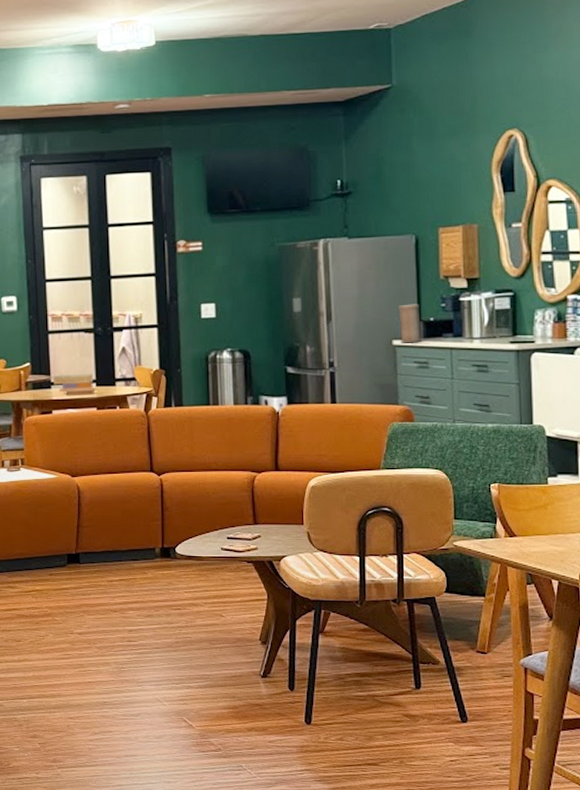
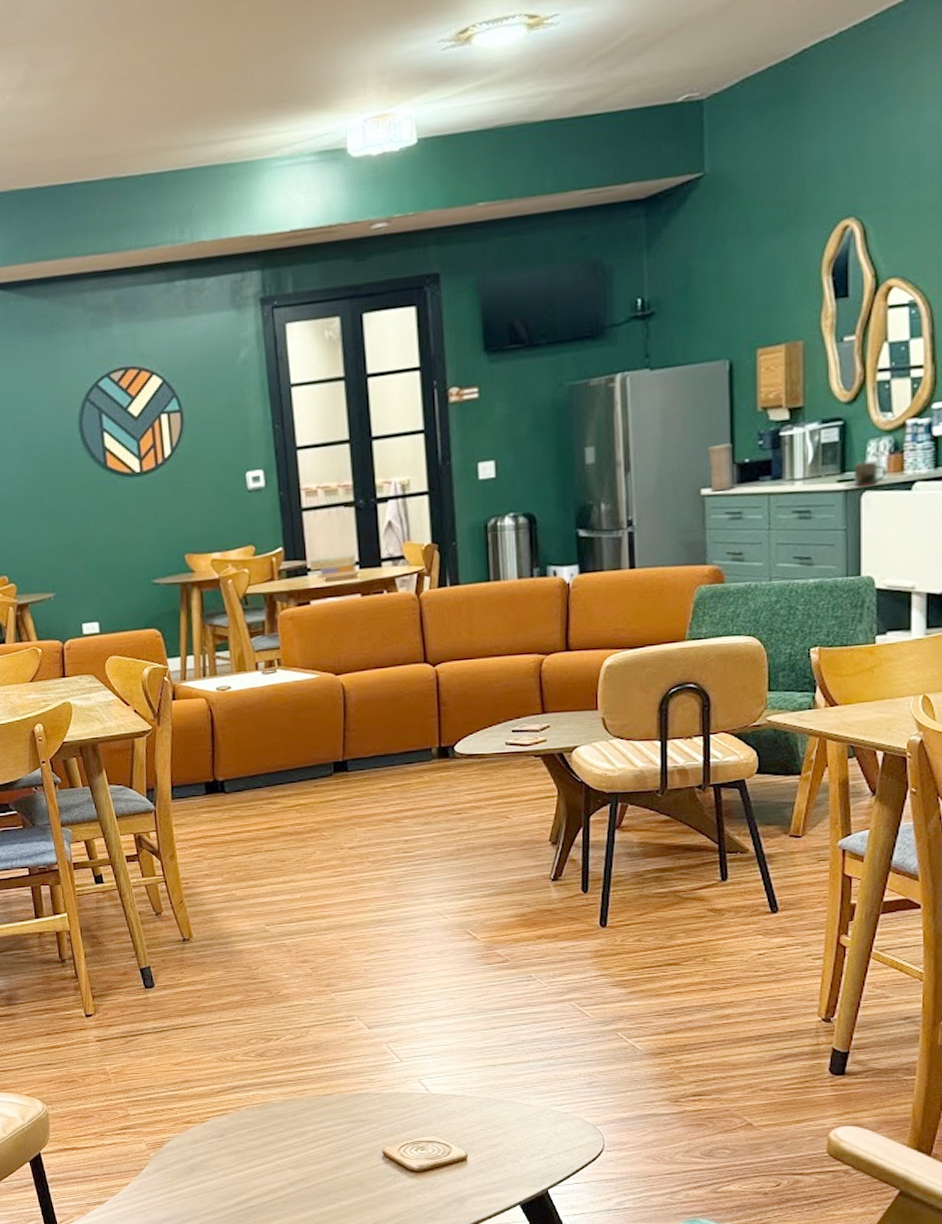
mug: none [523,327,552,349] -> present [853,460,886,488]

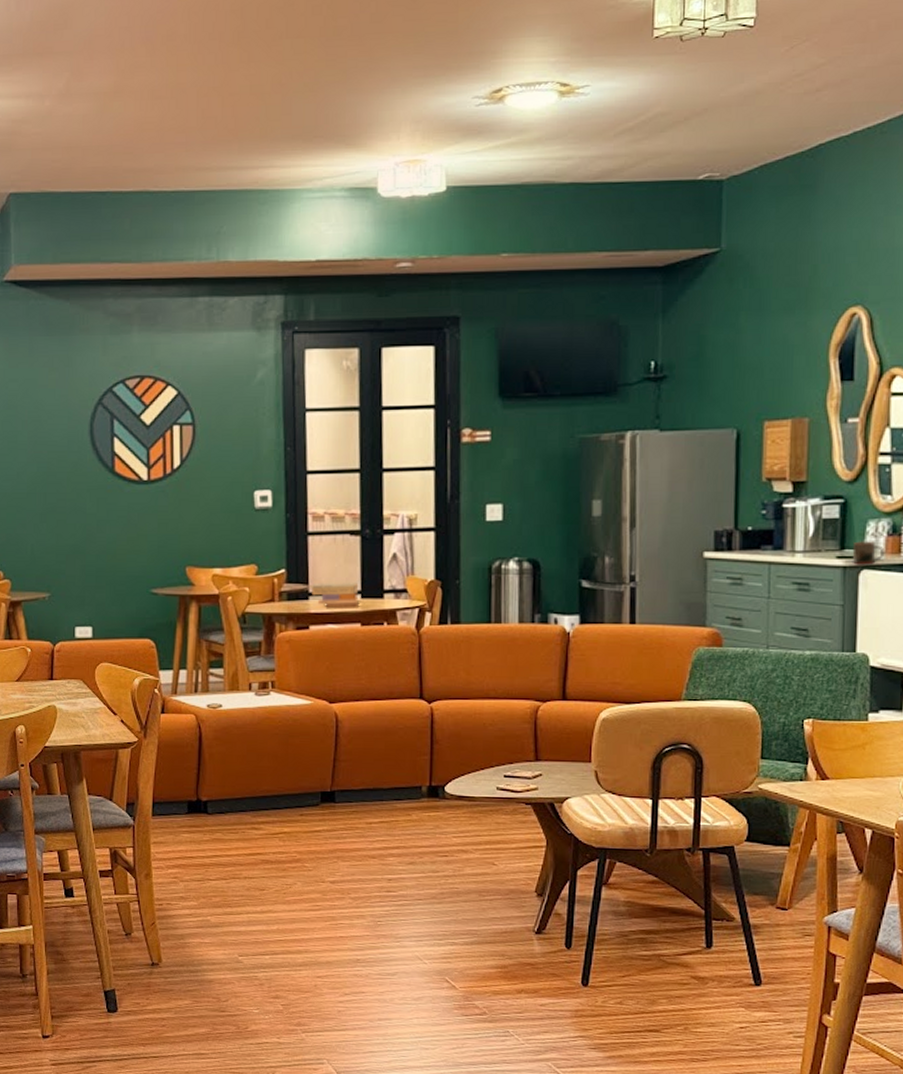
canister: present [708,443,736,492] -> none [712,510,738,556]

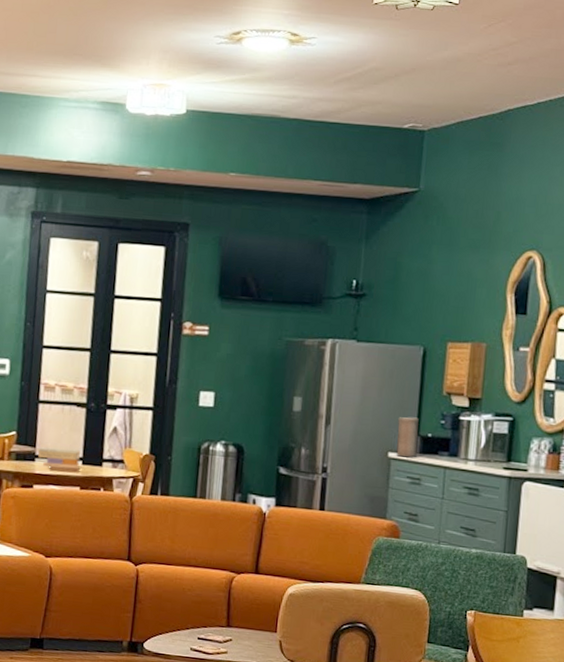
canister: none [712,510,738,556] -> present [396,416,419,458]
mug: present [852,540,884,565] -> none [517,455,545,478]

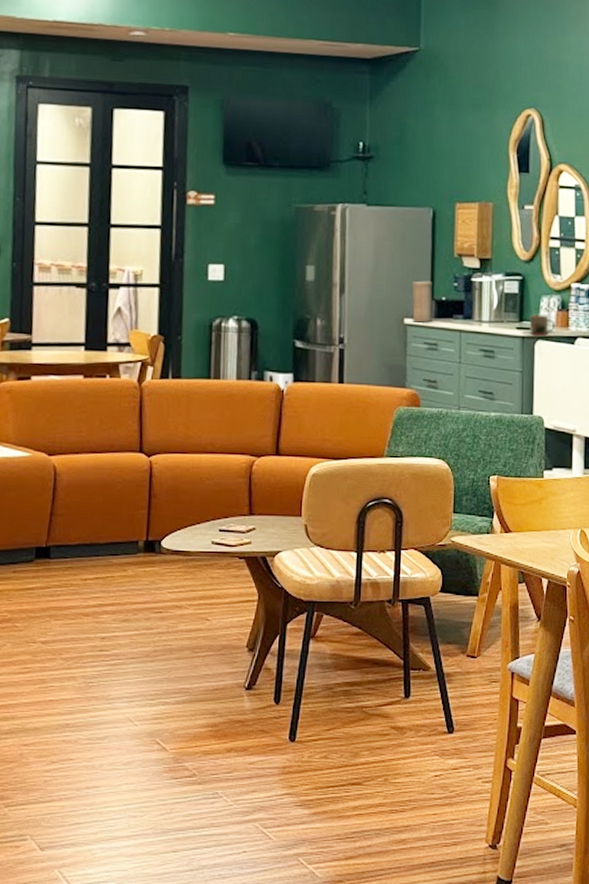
books: present [36,447,81,473] -> none [33,334,83,361]
mug: none [517,455,545,478] -> present [529,314,555,336]

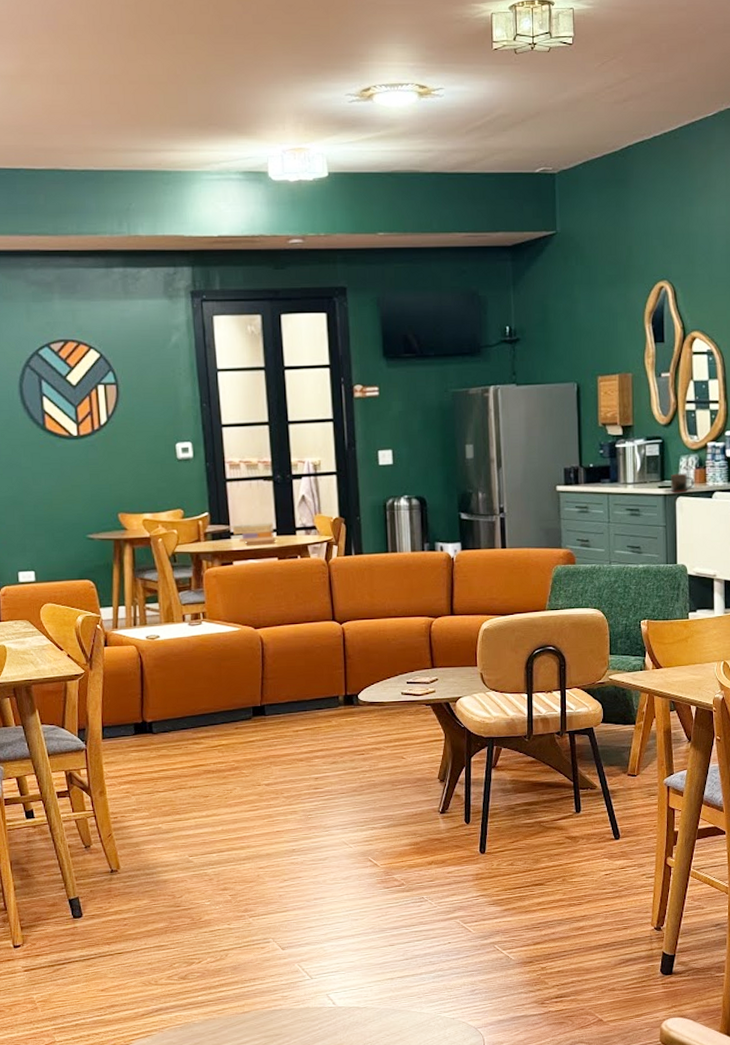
books: none [33,334,83,361] -> present [231,522,276,546]
canister: present [412,281,433,323] -> none [562,450,583,489]

